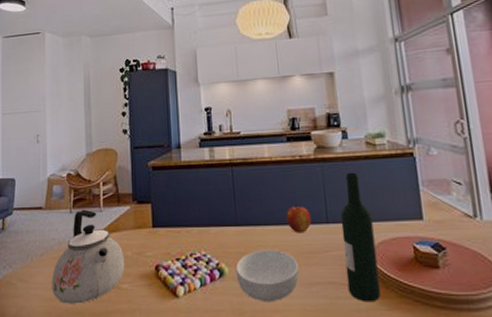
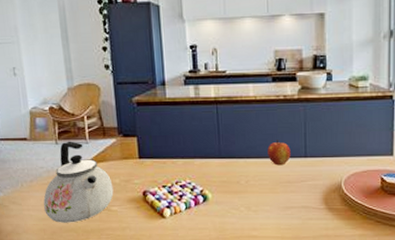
cereal bowl: present [235,249,299,303] -> none [218,179,276,222]
wine bottle: present [340,172,381,303] -> none [318,112,348,223]

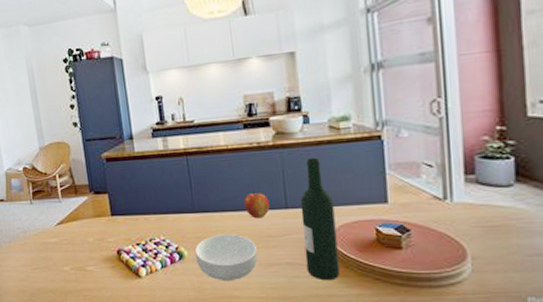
kettle: present [43,141,114,223] -> none [21,200,88,284]
cereal bowl: none [218,179,276,222] -> present [194,234,258,281]
wine bottle: none [318,112,348,223] -> present [300,157,340,281]

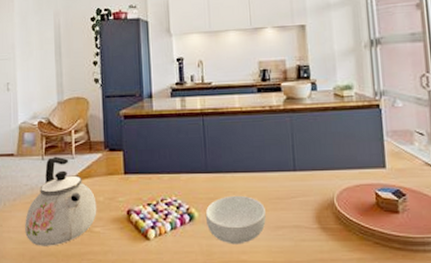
kettle: none [21,200,88,284] -> present [25,156,97,246]
apple: present [244,190,270,219] -> none [255,152,279,180]
wine bottle: present [300,157,340,281] -> none [307,122,343,244]

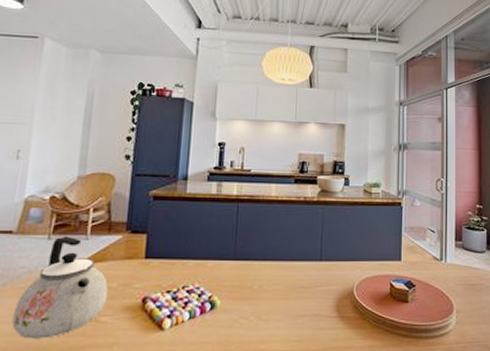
cereal bowl: present [205,195,266,245] -> none [227,283,289,334]

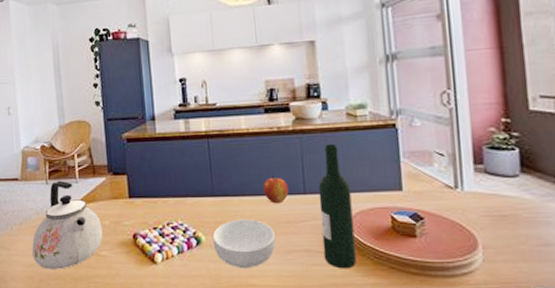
cereal bowl: none [227,283,289,334] -> present [212,219,276,269]
apple: none [284,242,307,269] -> present [263,175,289,204]
wine bottle: none [330,215,360,333] -> present [318,143,357,269]

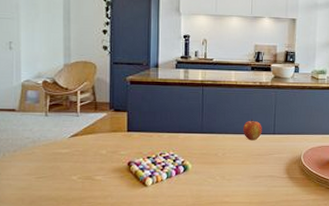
kettle: present [32,180,103,269] -> none [26,113,99,192]
cereal bowl: present [212,219,276,269] -> none [197,152,247,190]
wine bottle: present [318,143,357,269] -> none [282,98,307,189]

